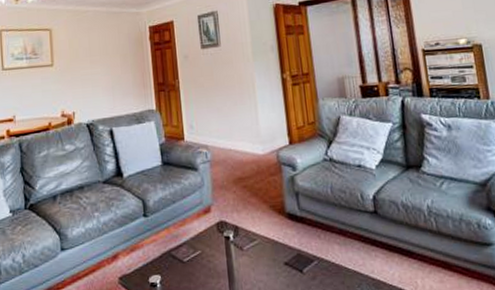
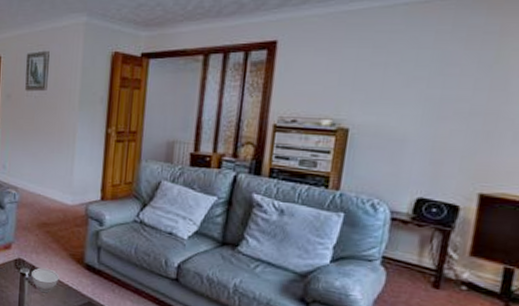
bowl: none [235,226,265,254] -> present [30,268,60,293]

